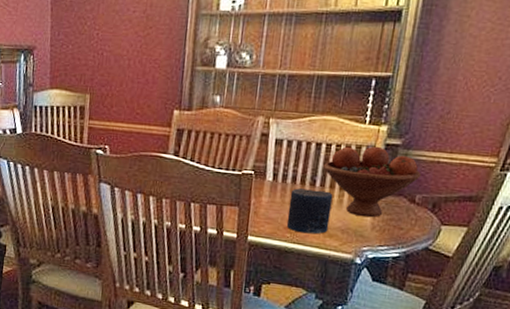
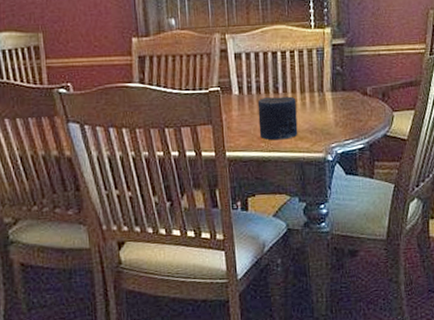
fruit bowl: present [323,146,421,218] -> none [282,47,367,116]

